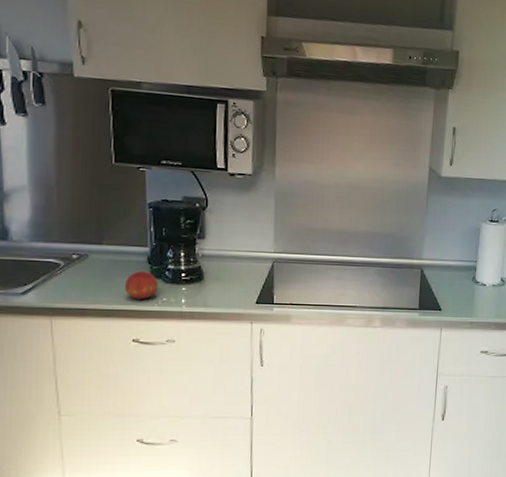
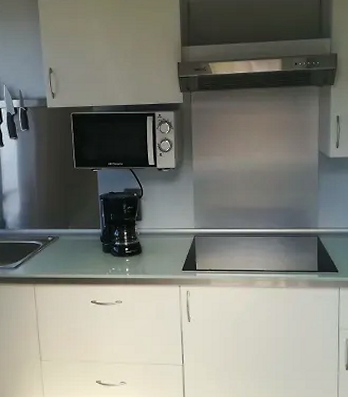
fruit: present [124,270,158,302] -> none [84,247,109,271]

